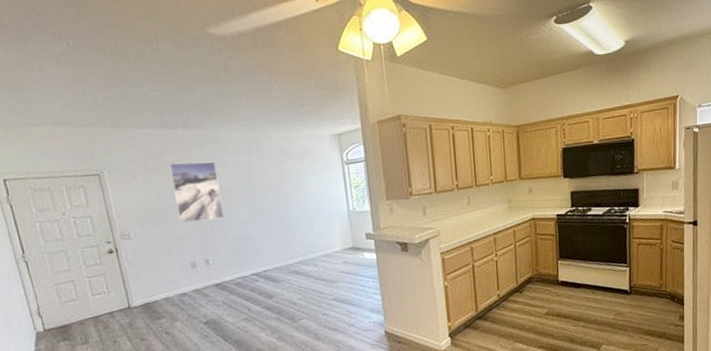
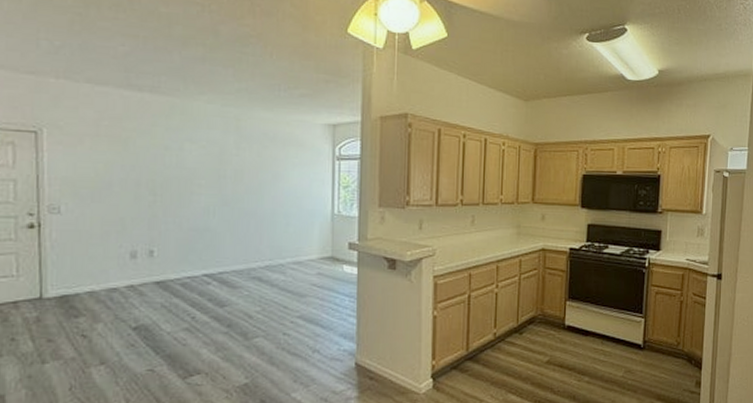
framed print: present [169,161,224,223] -> none [124,130,183,204]

